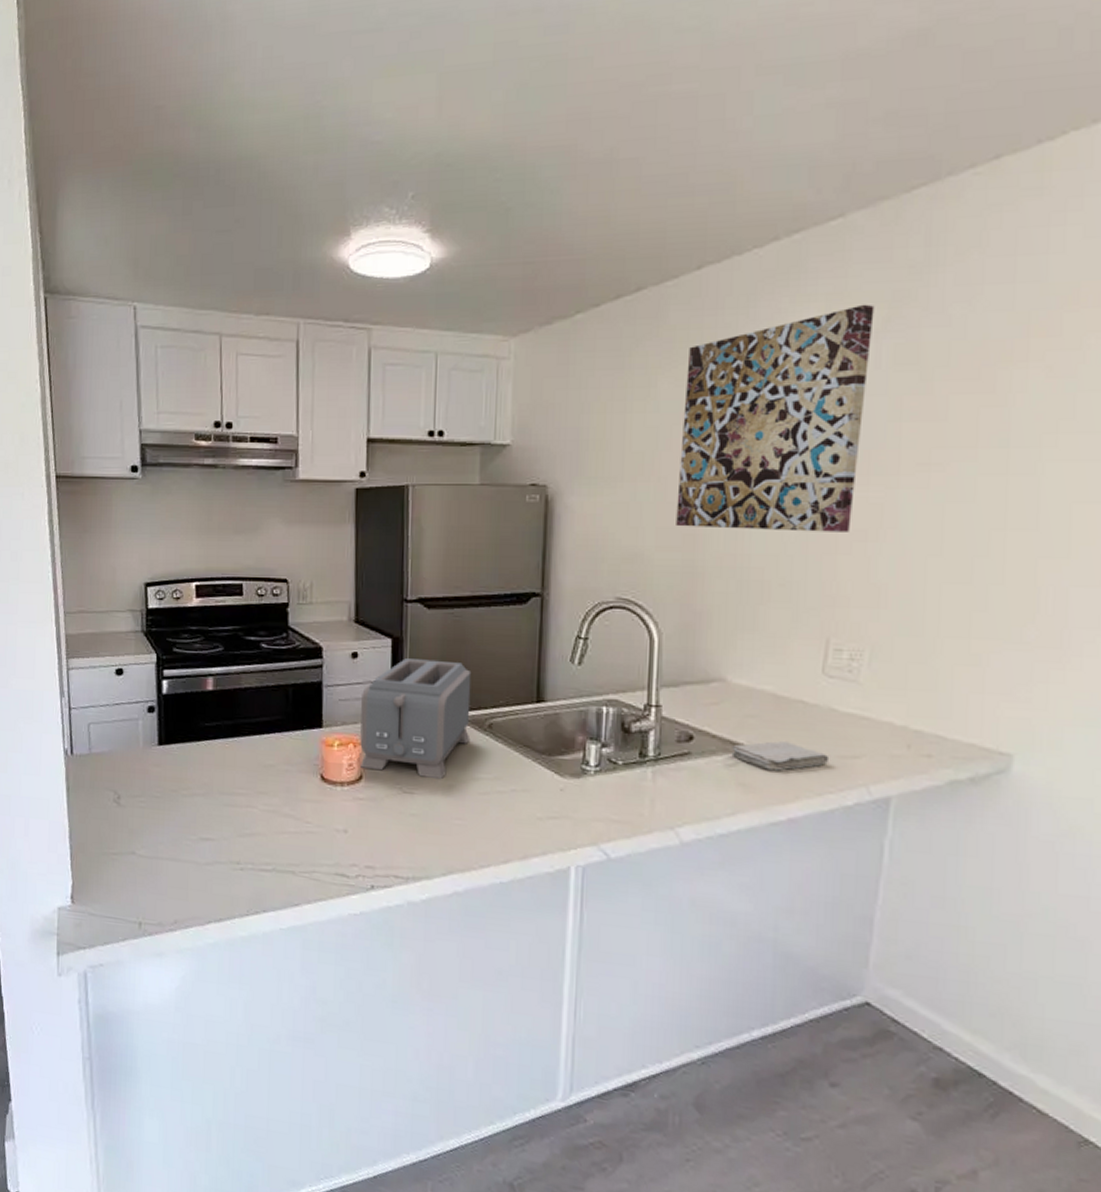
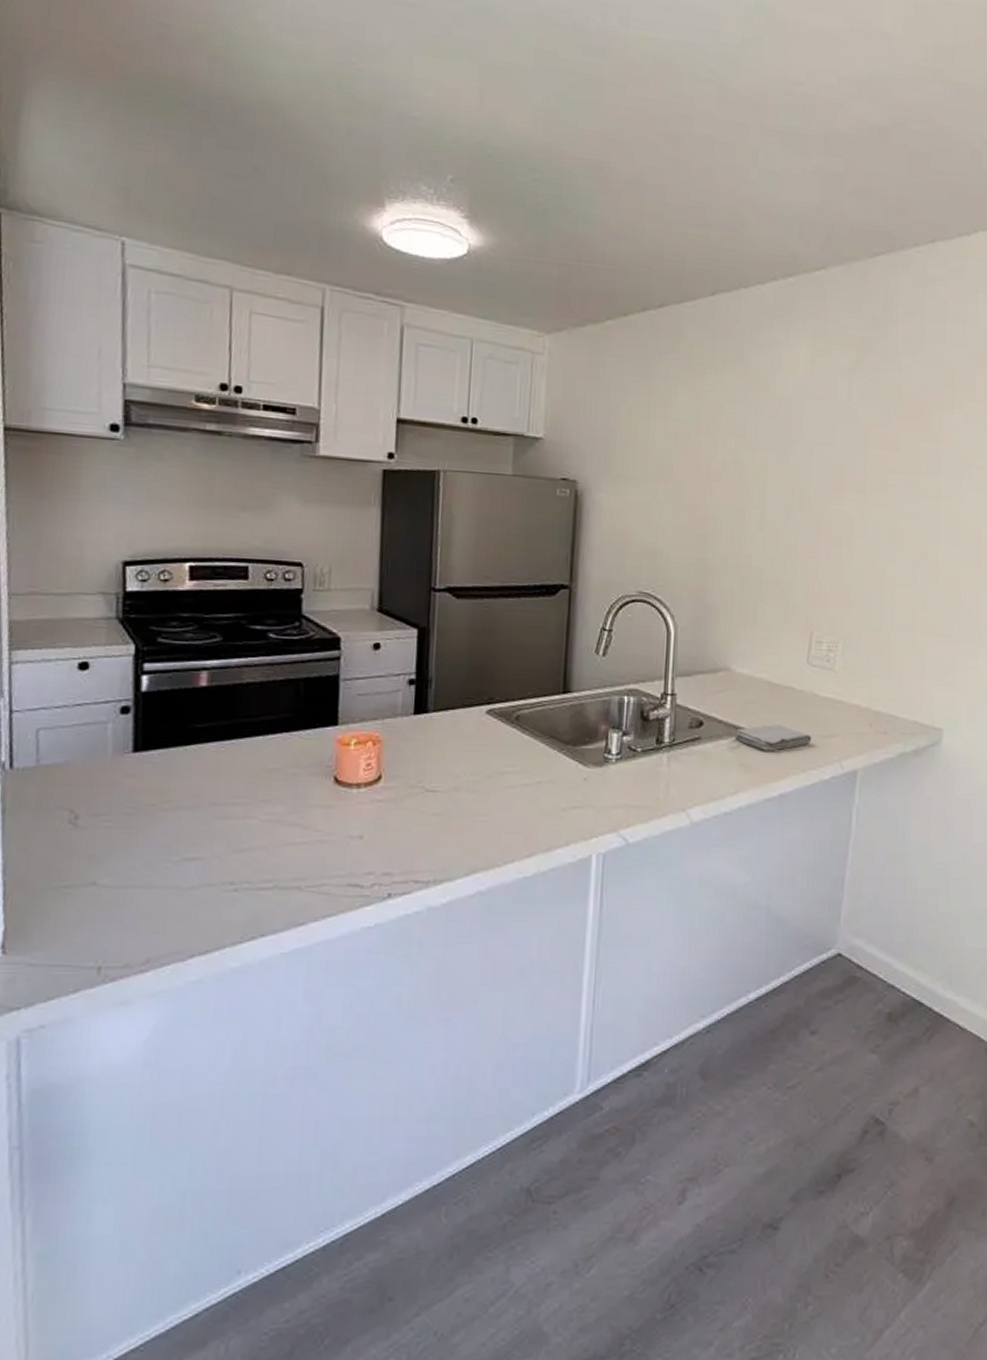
toaster: present [360,658,472,780] -> none [380,650,500,776]
wall art: present [676,304,875,532] -> none [691,345,848,540]

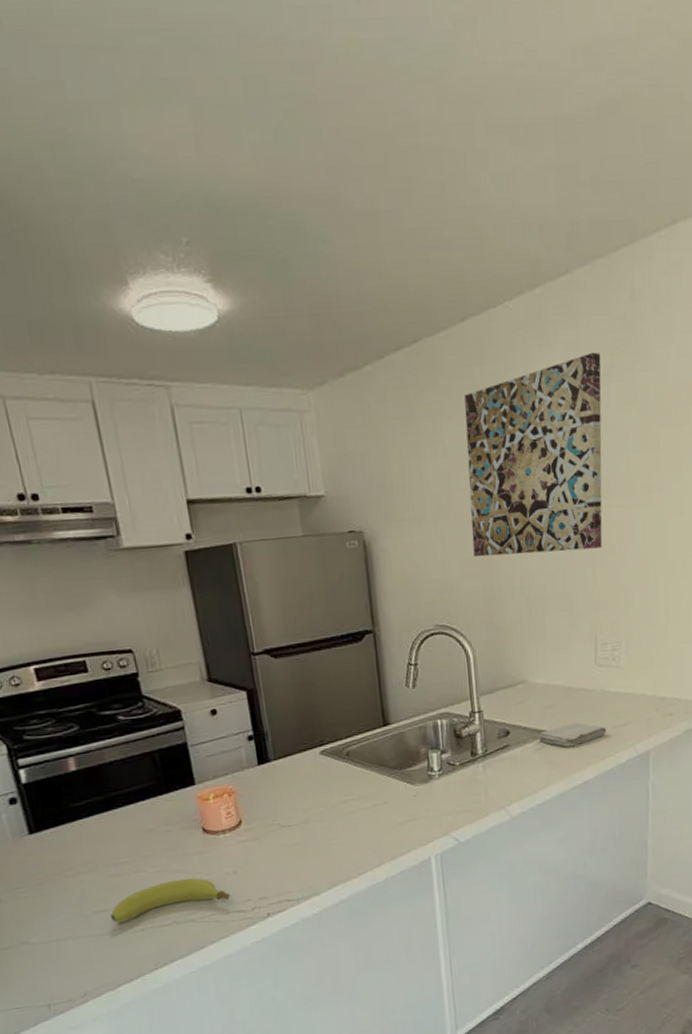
fruit: none [201,834,349,877] -> present [110,878,230,923]
wall art: none [691,345,848,540] -> present [464,352,603,557]

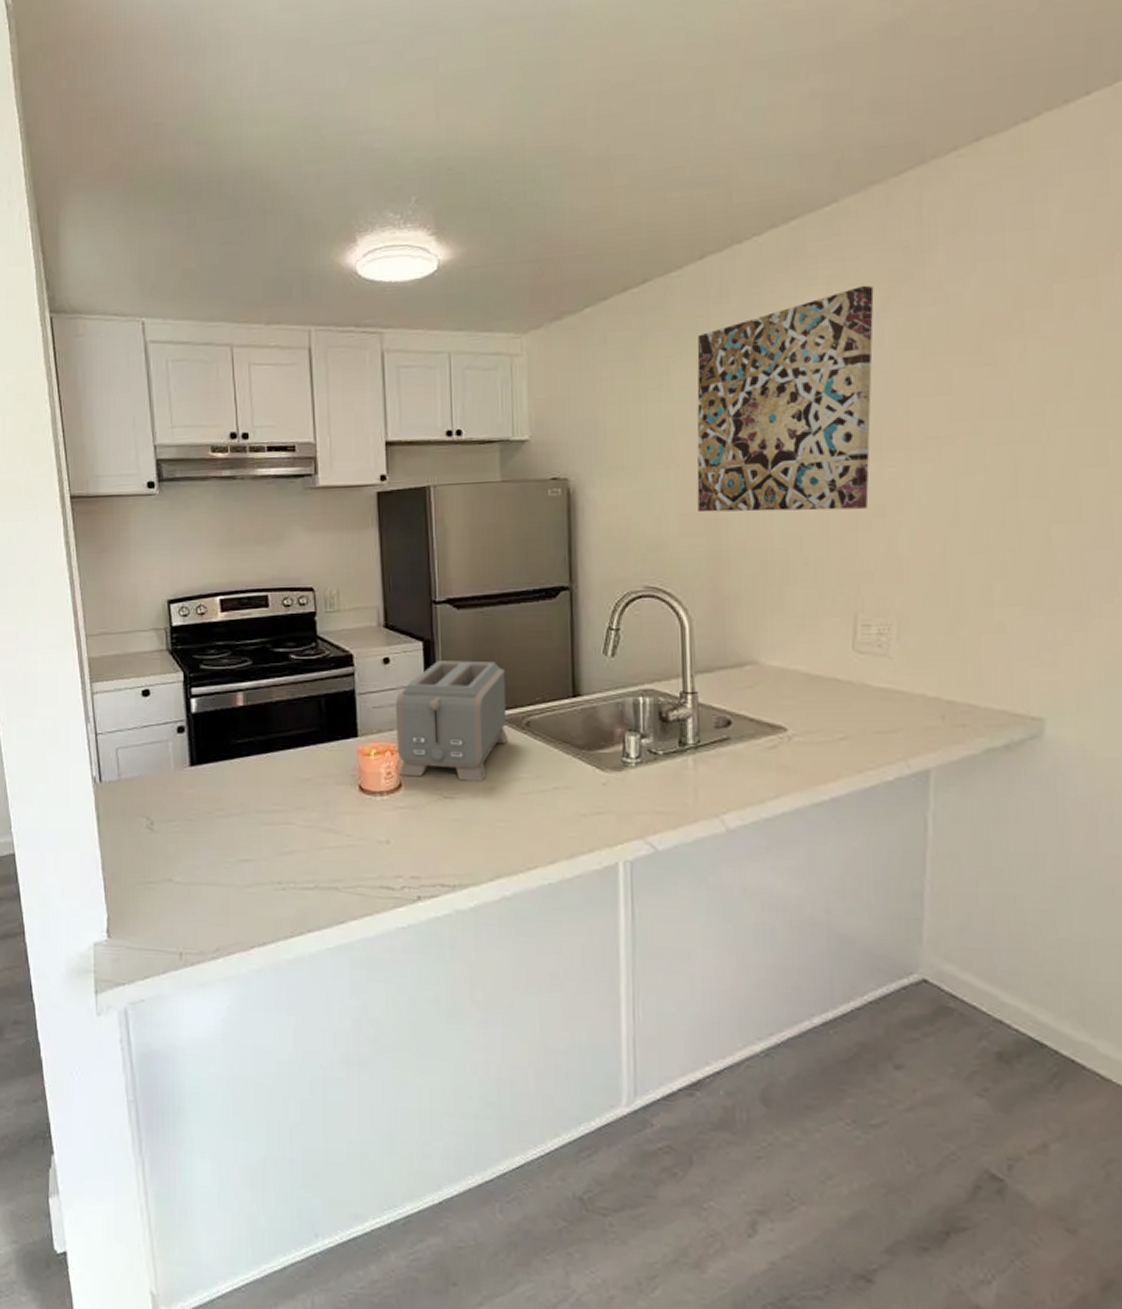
fruit: present [110,878,230,923] -> none [253,839,379,877]
toaster: none [227,703,333,814] -> present [396,660,509,783]
washcloth: present [538,722,607,747] -> none [770,721,867,750]

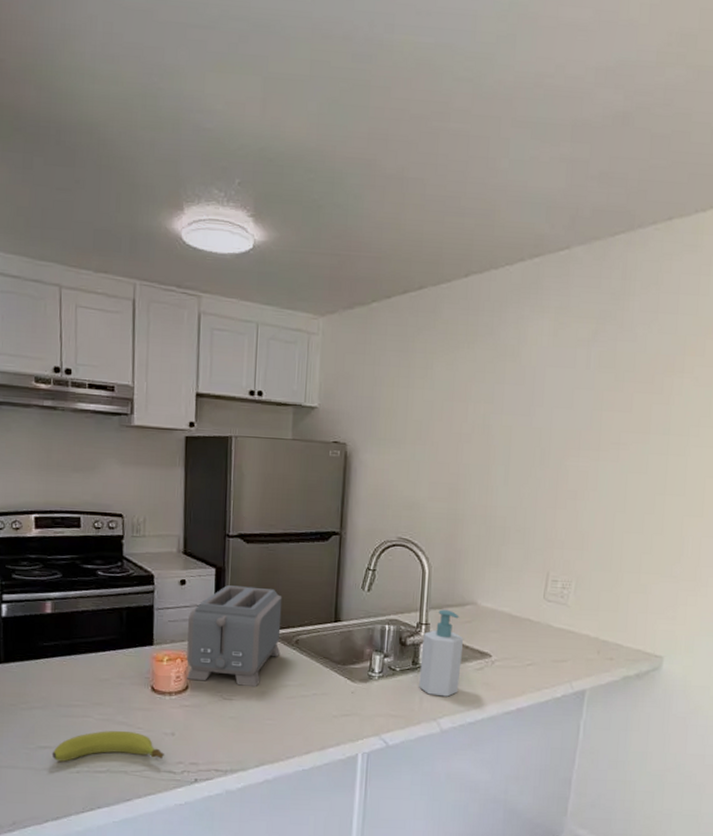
fruit: none [253,839,379,877] -> present [52,730,164,762]
soap bottle: none [689,673,747,786] -> present [419,609,464,697]
wall art: present [697,285,874,513] -> none [444,318,588,492]

